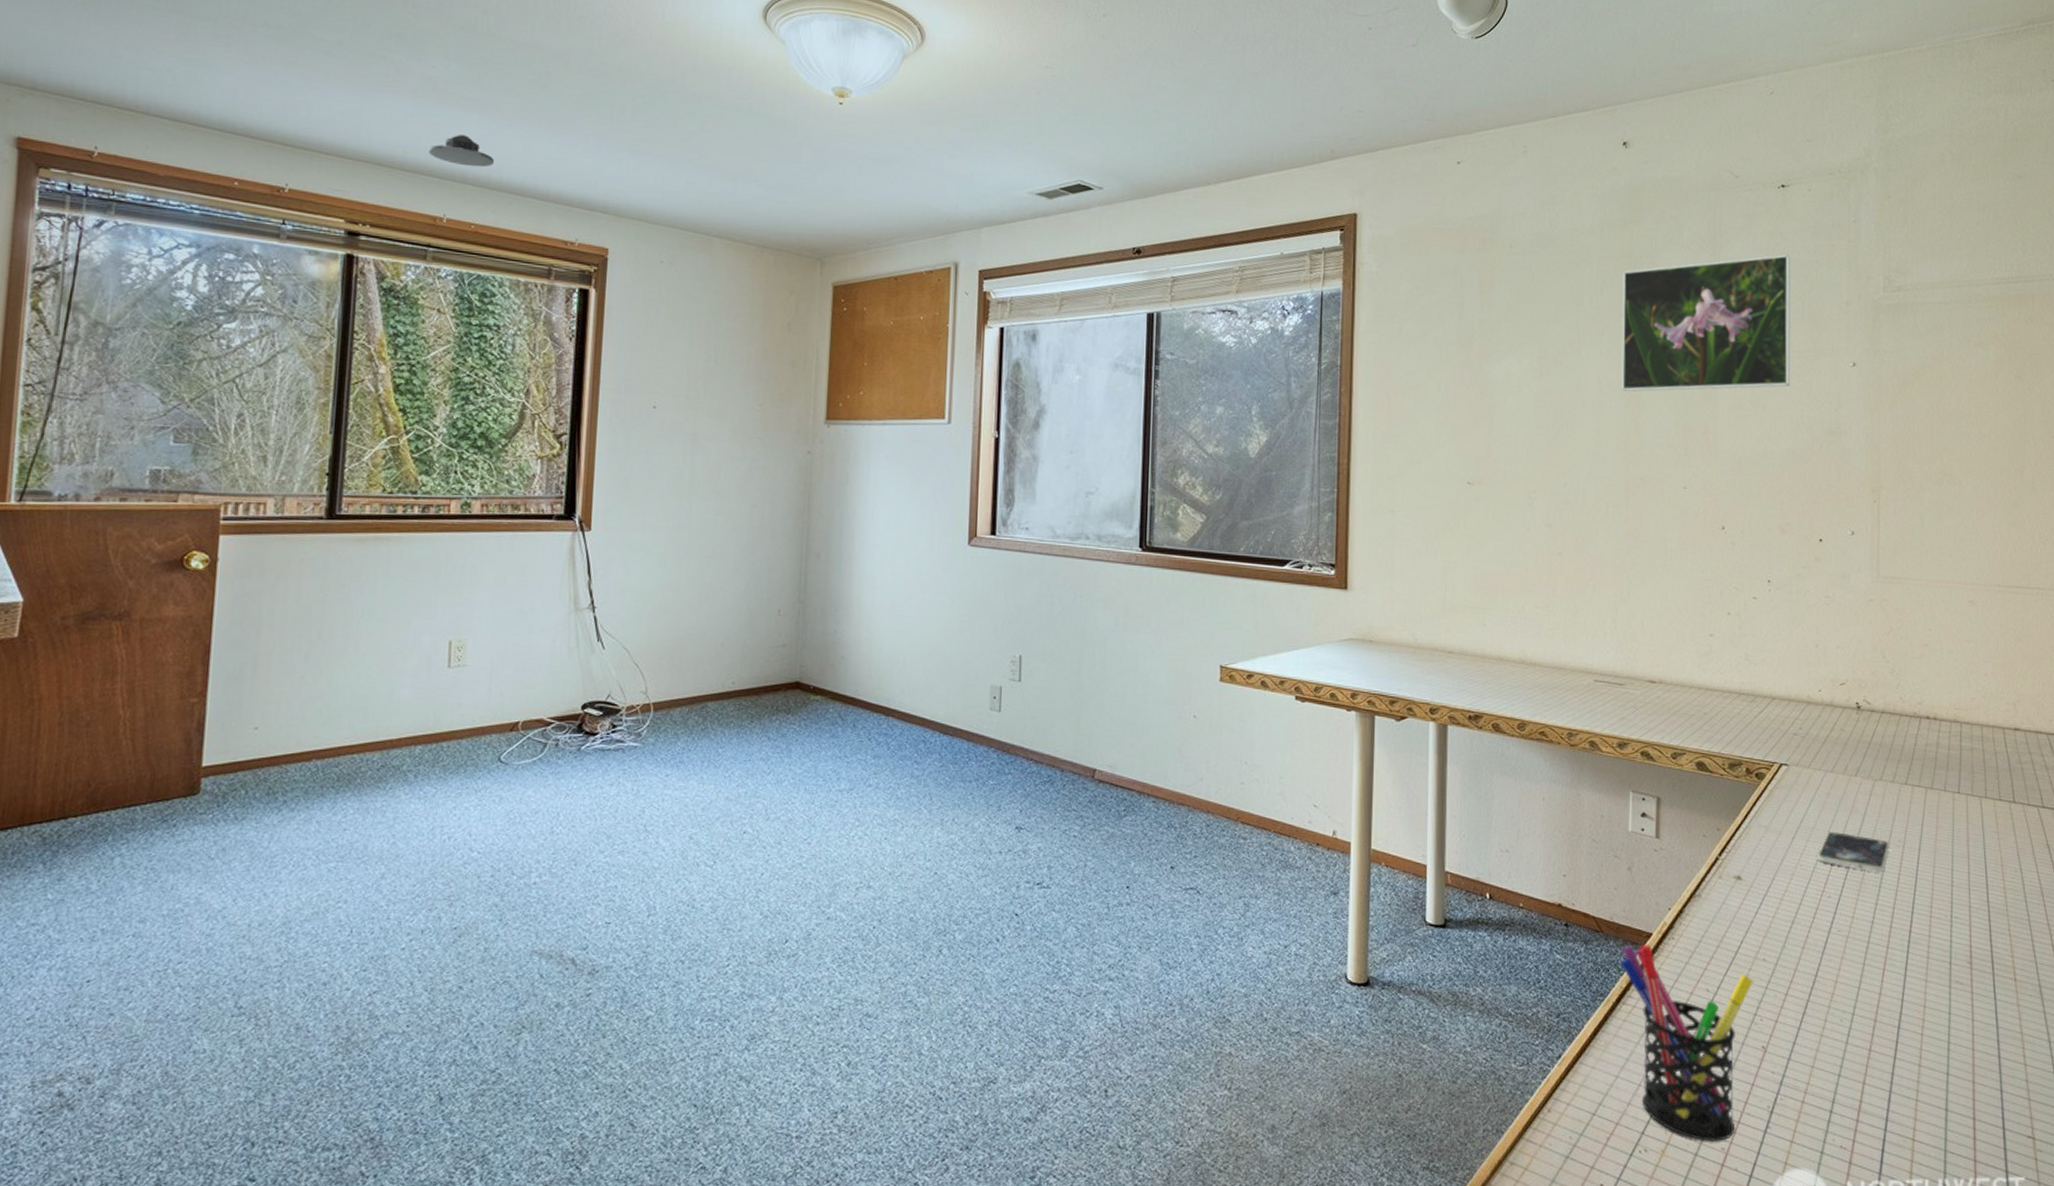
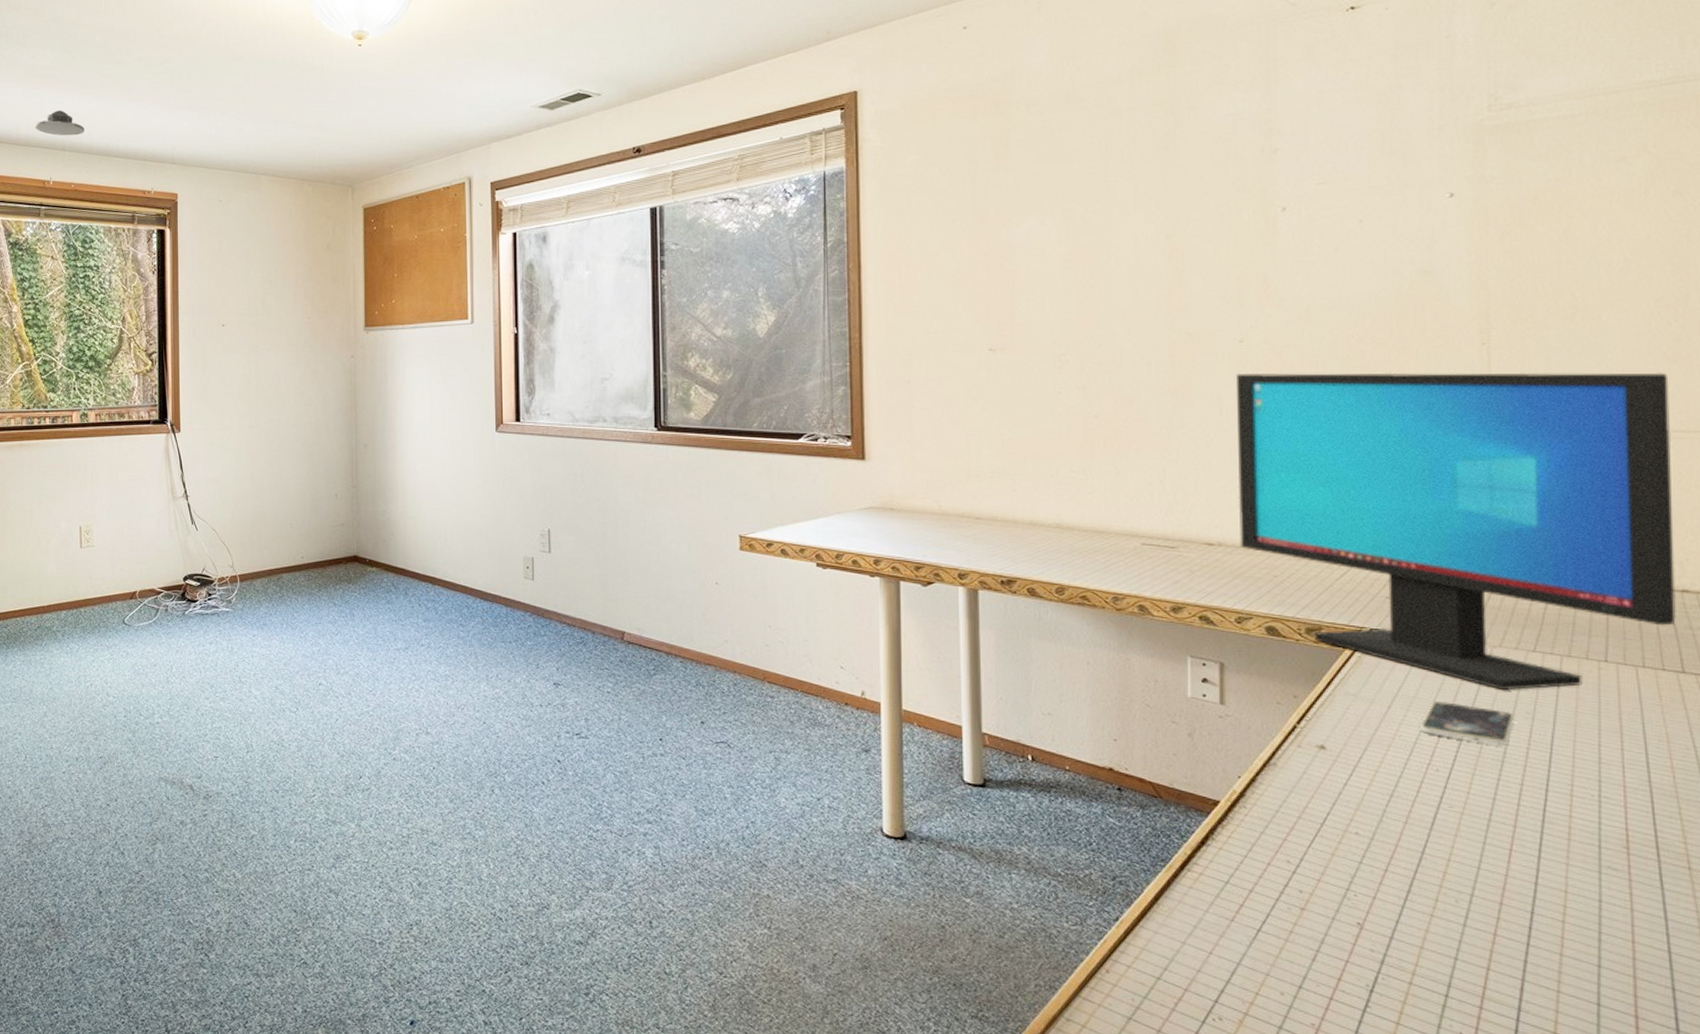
pen holder: present [1620,944,1753,1143] -> none [1182,812,1344,1017]
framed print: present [1621,254,1791,392] -> none [1158,82,1369,246]
computer monitor: none [1677,517,2010,820] -> present [1235,372,1676,690]

